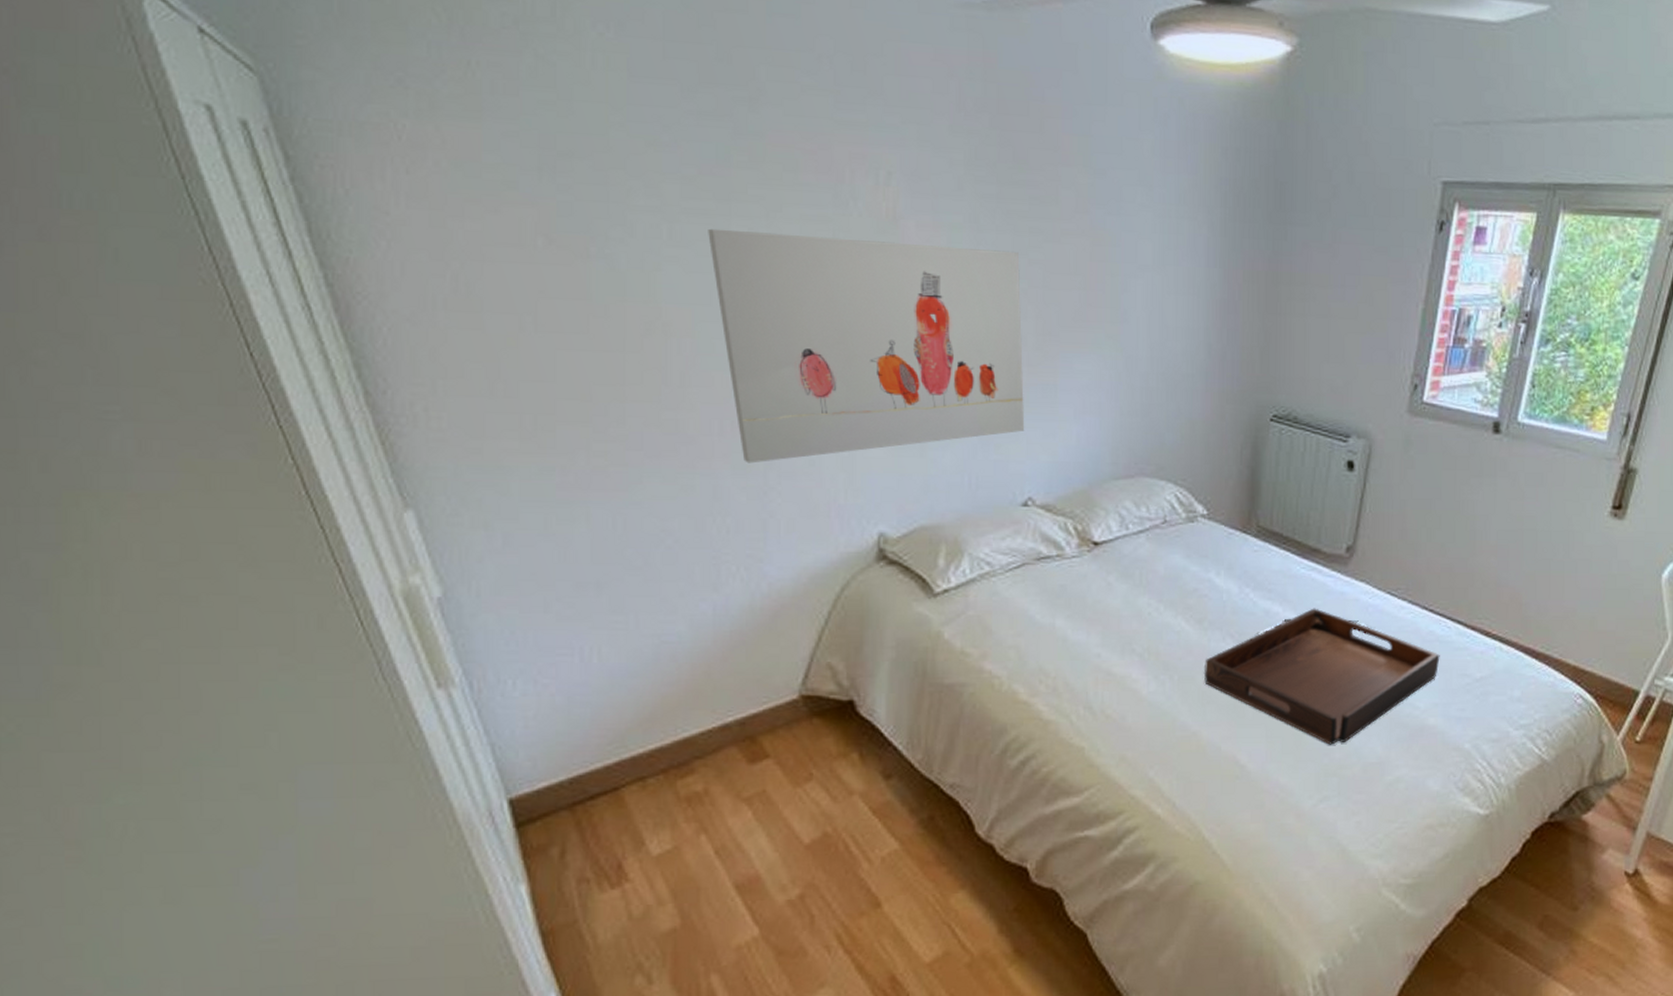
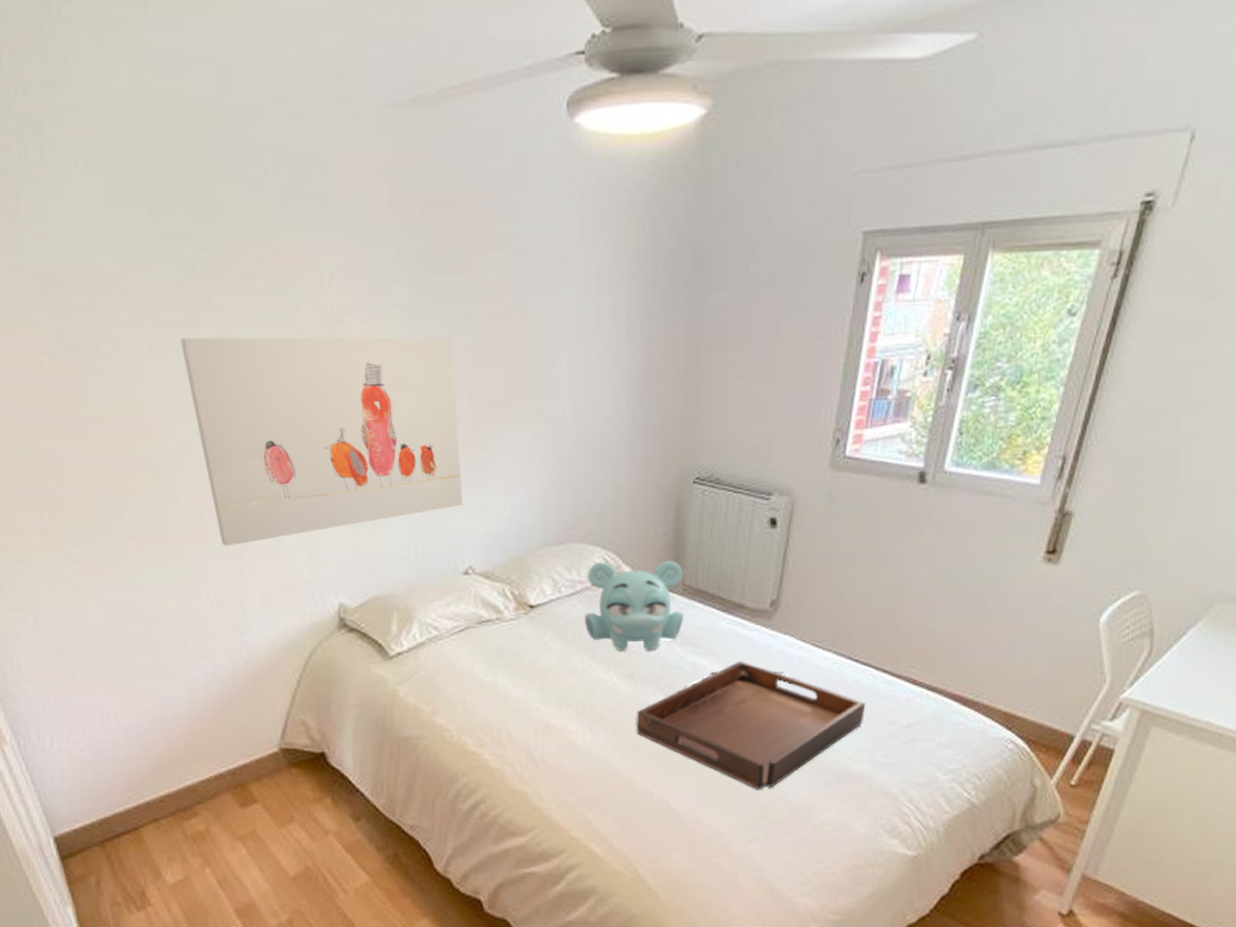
teddy bear: none [1152,497,1258,595] -> present [584,560,684,651]

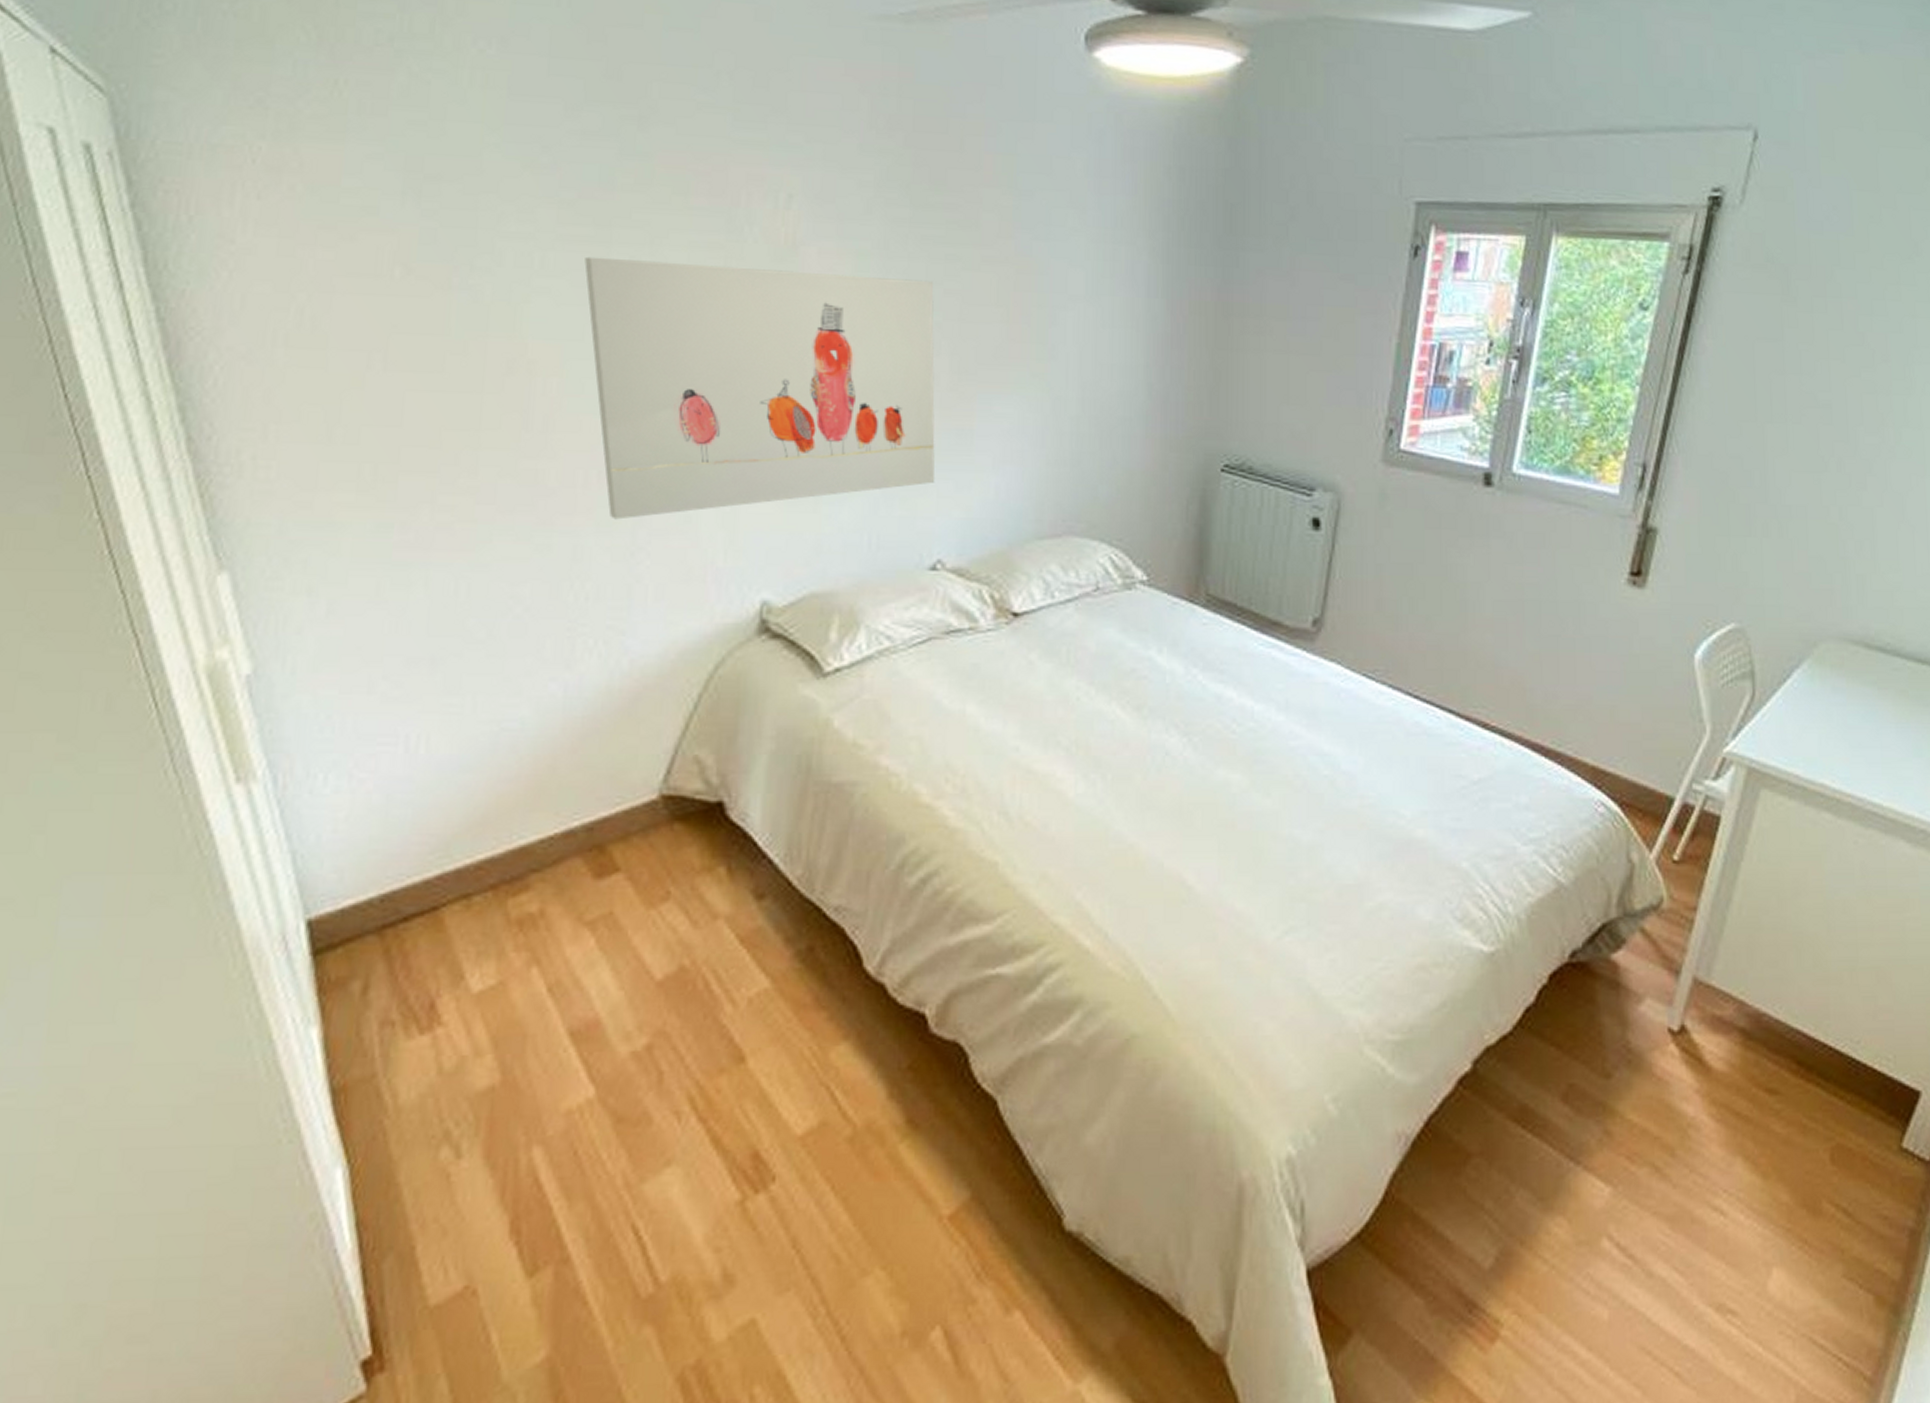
teddy bear: present [584,560,684,651] -> none [1081,560,1207,676]
serving tray: present [635,661,866,790] -> none [1142,693,1429,862]

